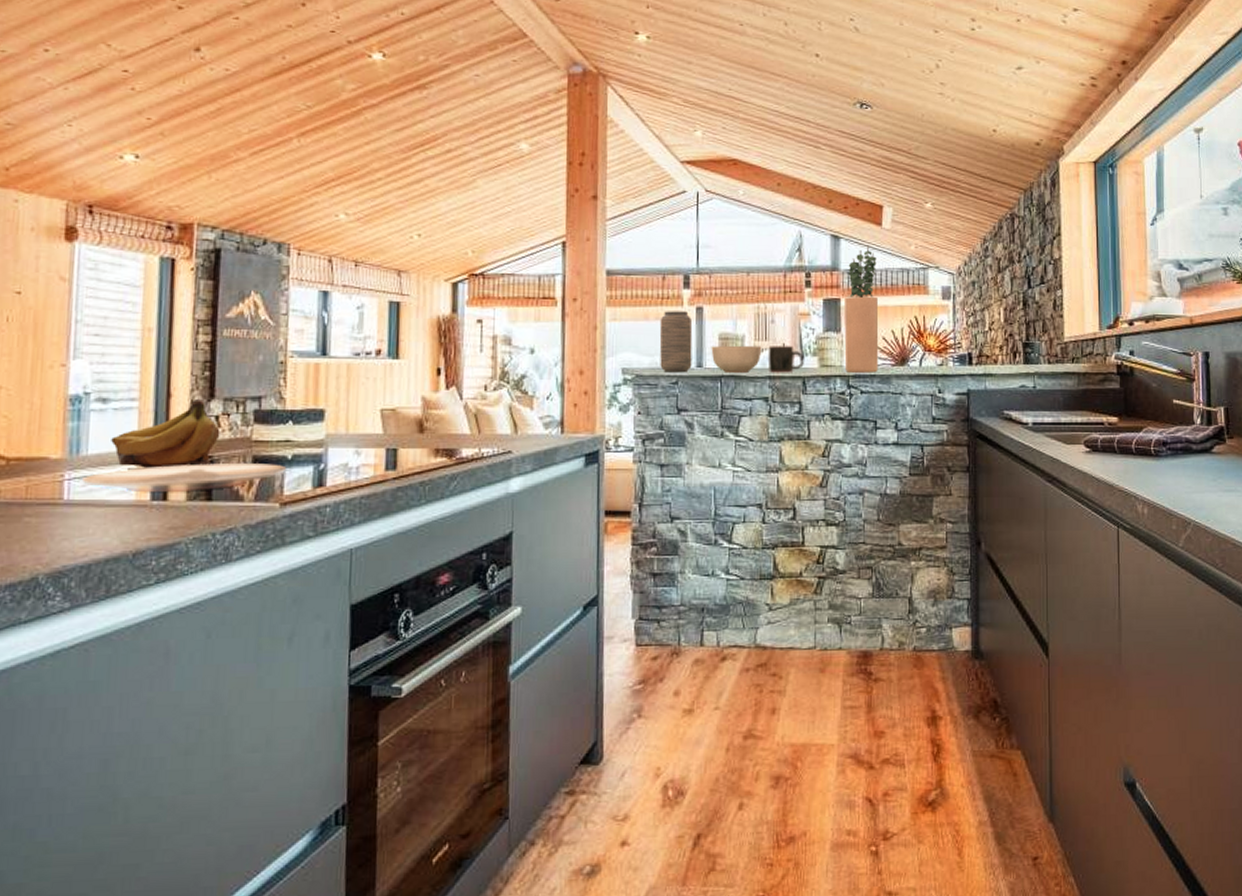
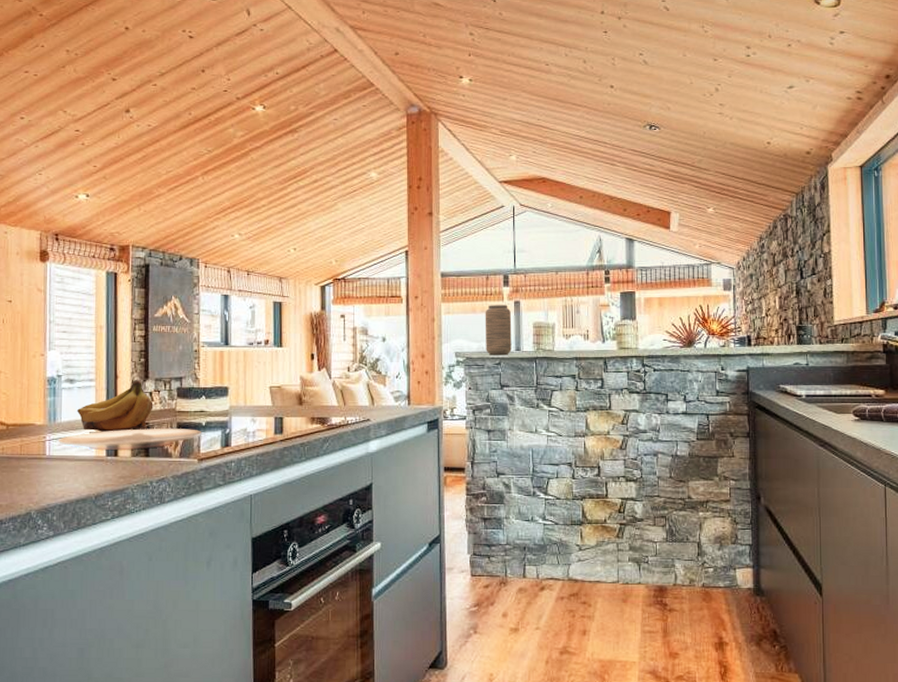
bowl: present [711,345,762,374] -> none [527,332,569,356]
mug: present [767,345,804,373] -> none [574,331,605,355]
vase: present [844,245,879,373] -> none [639,246,669,354]

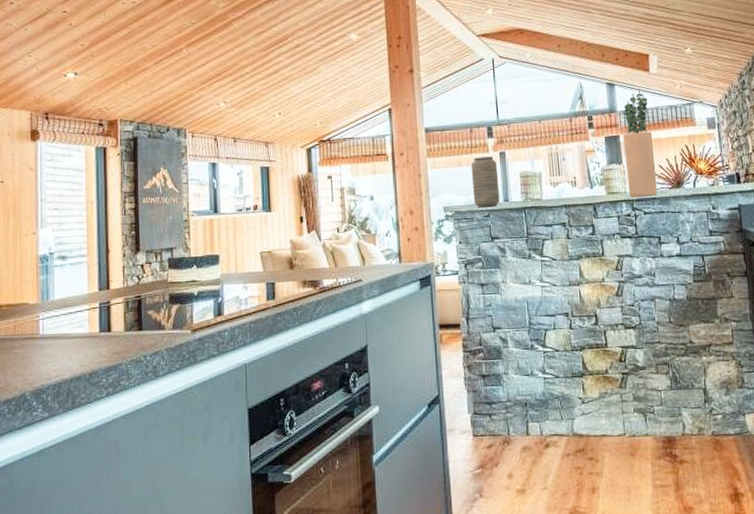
plate: present [59,428,202,451] -> none [52,299,195,327]
fruit: present [77,380,153,433] -> none [70,253,145,309]
vase: none [639,246,669,354] -> present [623,89,658,197]

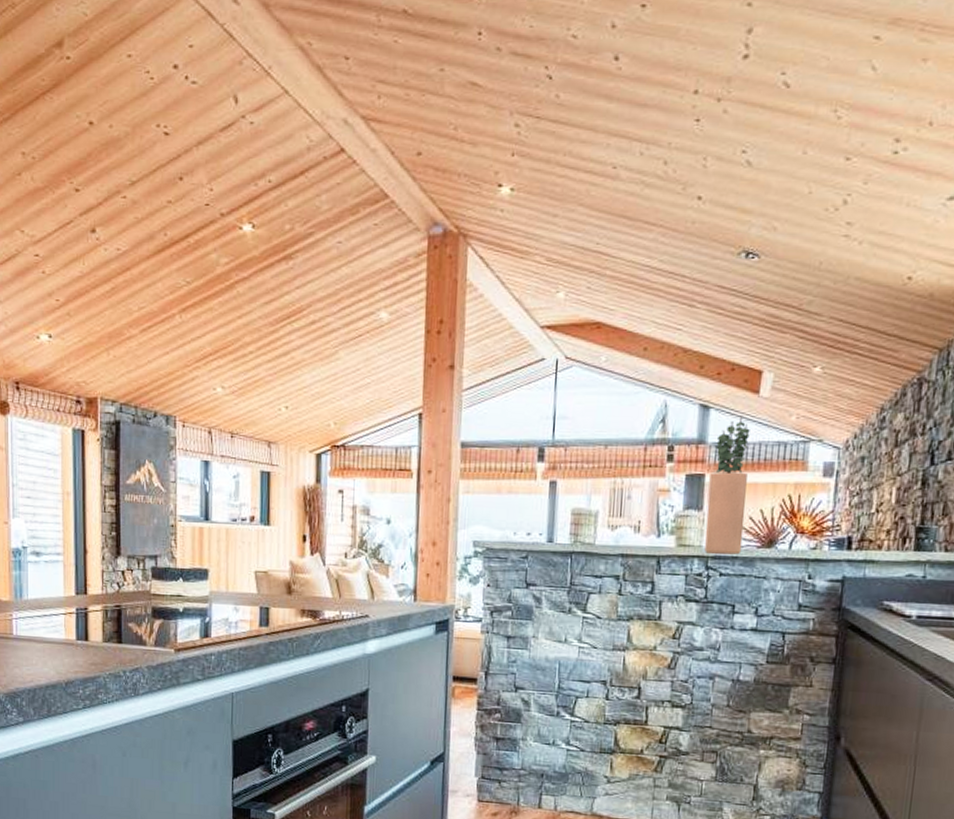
vase: present [471,156,500,208] -> none [510,484,545,548]

